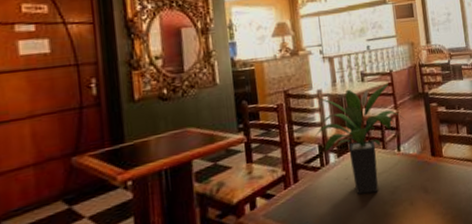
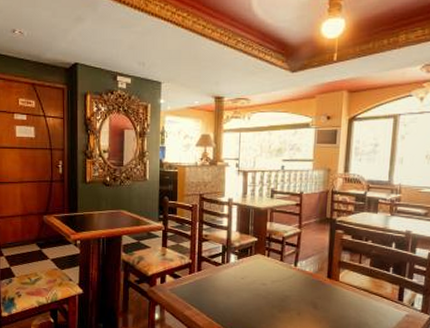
potted plant: present [315,84,405,195] -> none [221,202,307,296]

